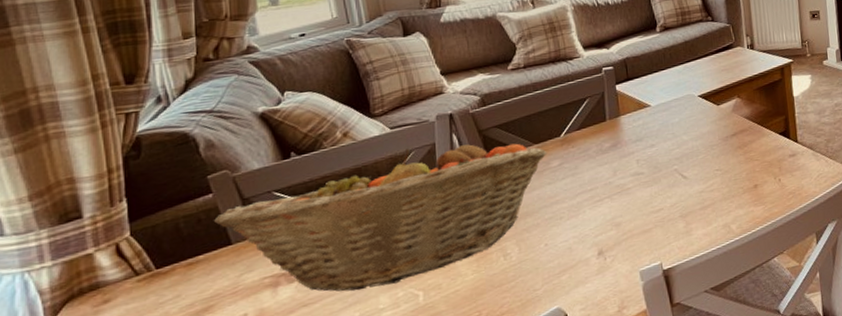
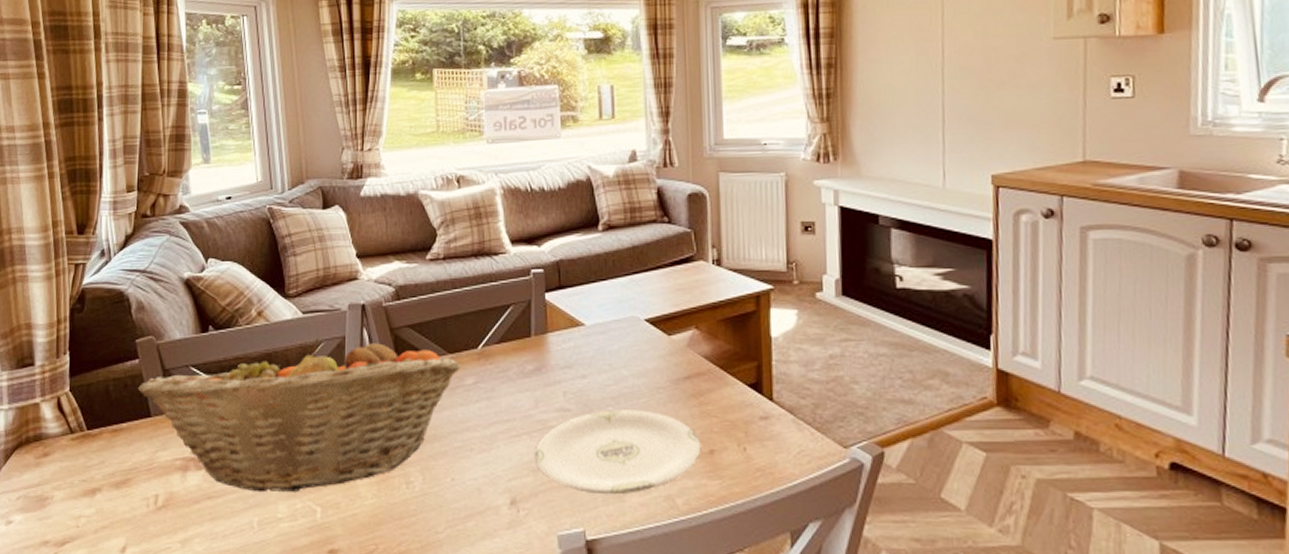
plate: none [615,164,747,234] -> present [534,410,700,495]

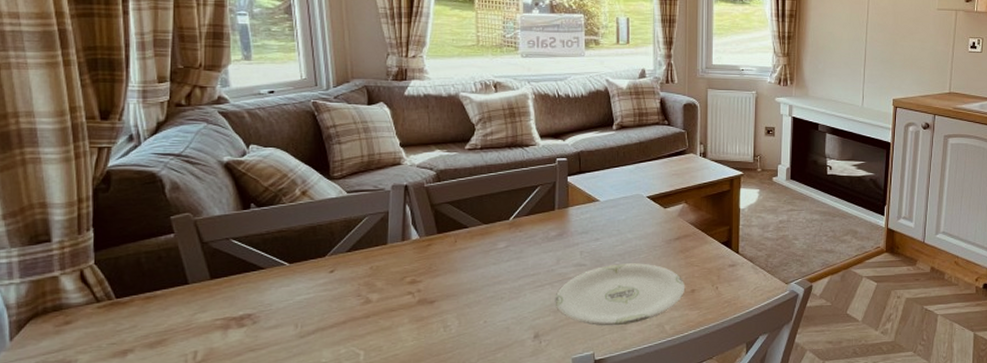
fruit basket: present [137,339,462,493] -> none [172,214,495,343]

